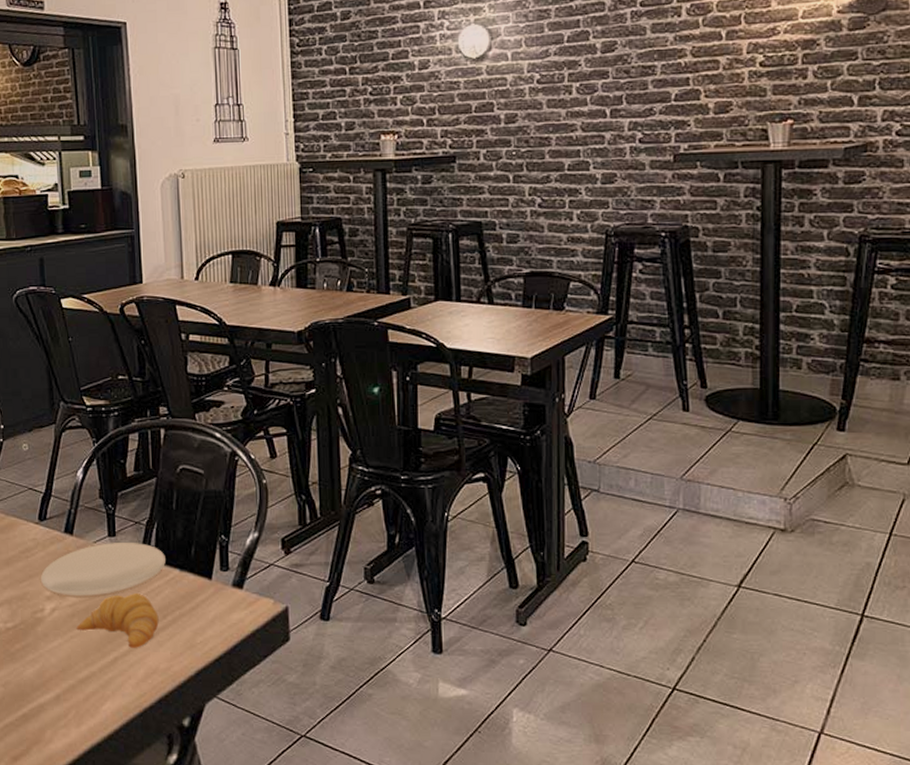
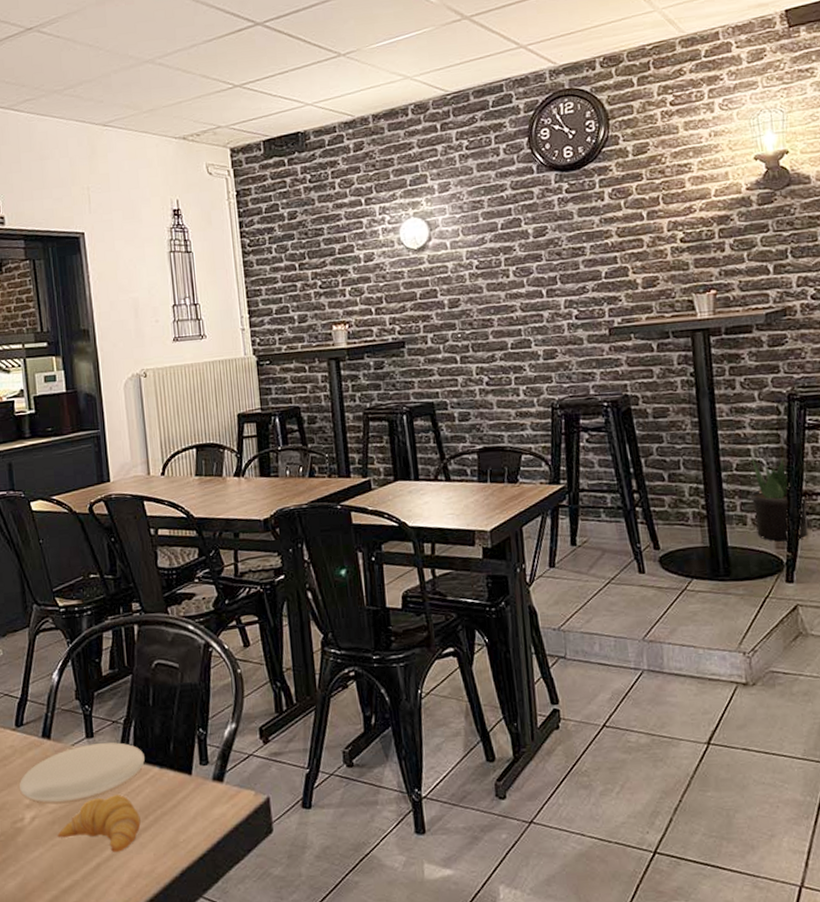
planter: none [808,297,870,388] -> present [750,455,808,542]

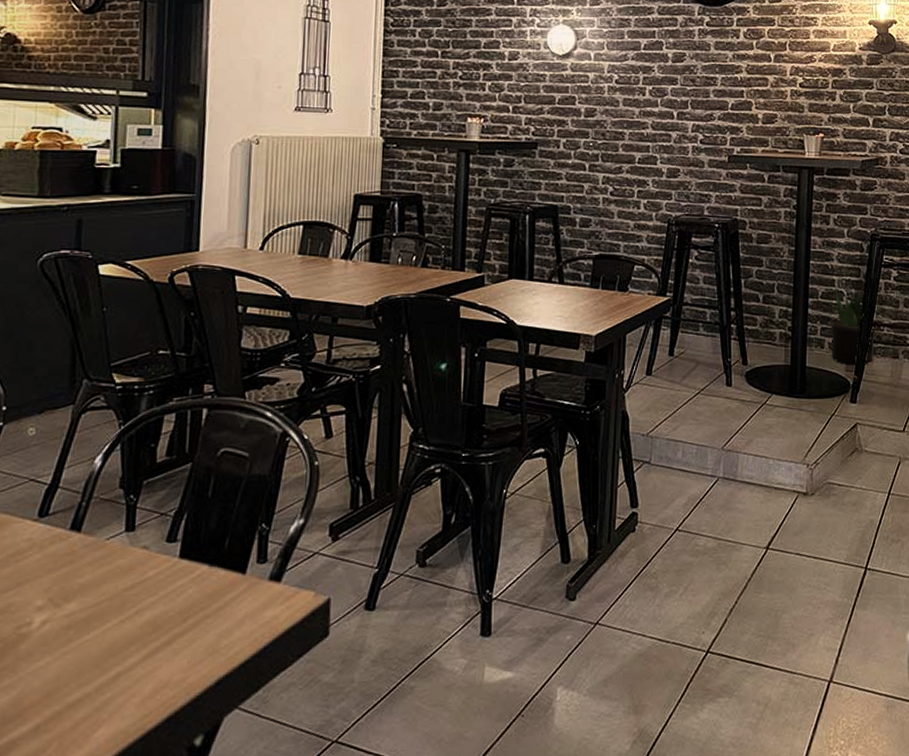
plate: present [19,742,145,805] -> none [31,537,193,607]
croissant: present [57,795,141,852] -> none [71,595,178,660]

